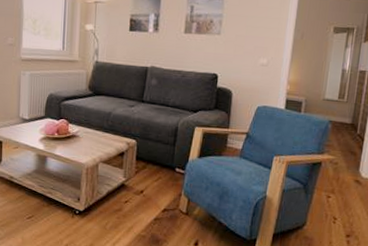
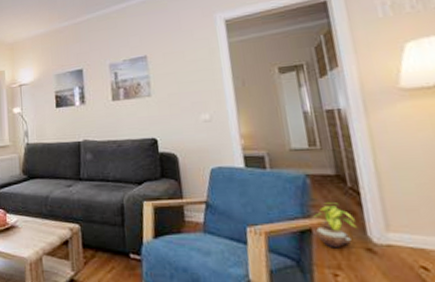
potted plant: none [324,143,355,178] -> present [312,201,358,248]

